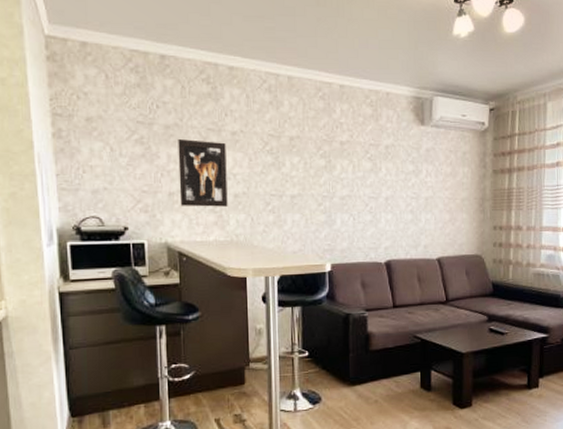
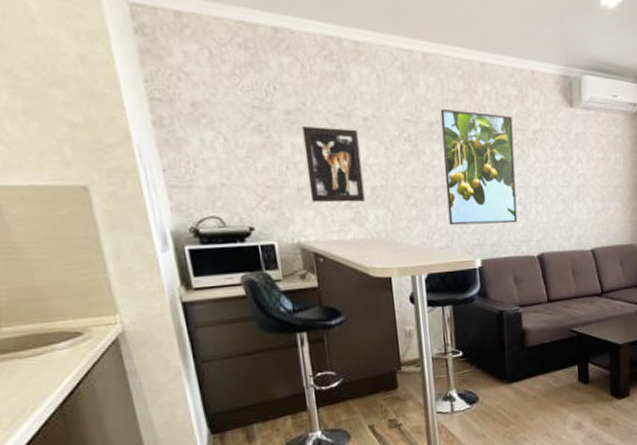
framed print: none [301,125,368,231] -> present [440,108,518,226]

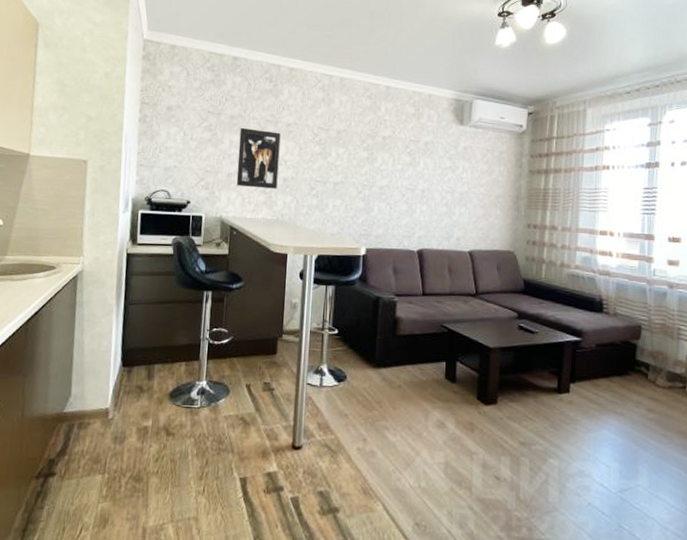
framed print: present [440,108,518,226] -> none [343,120,408,219]

